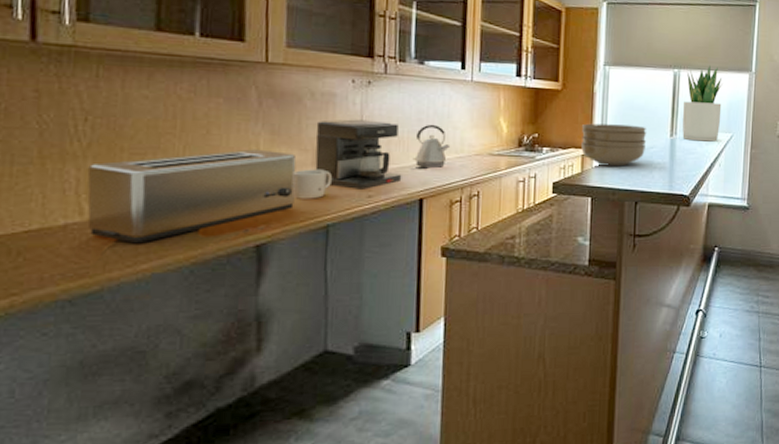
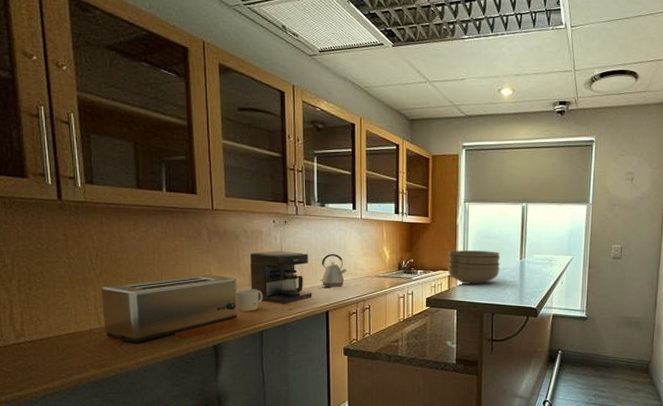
planter: present [682,65,722,142] -> none [529,199,564,263]

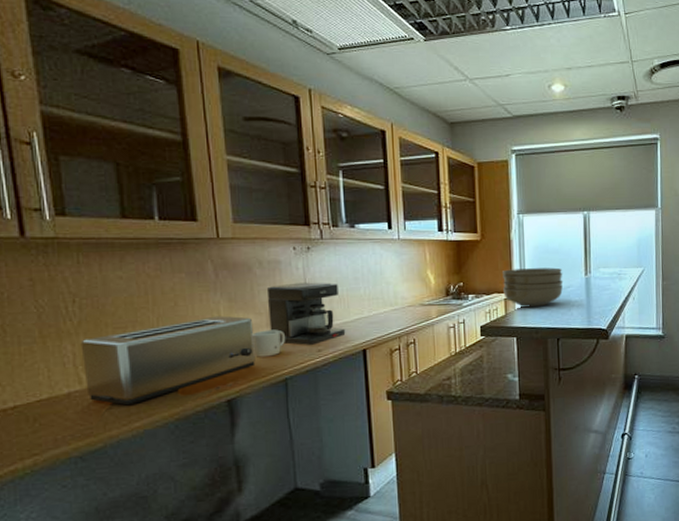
kettle: present [320,253,347,288] -> none [353,281,386,322]

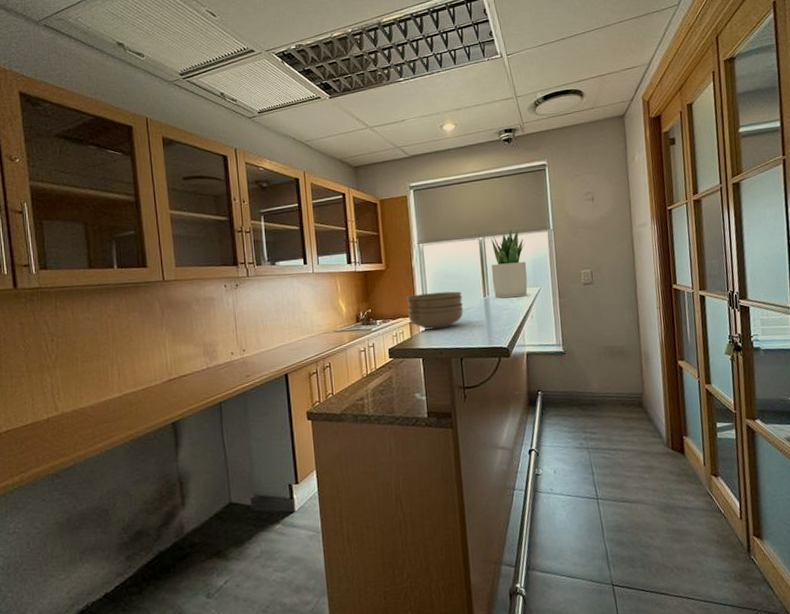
toaster: present [80,315,256,406] -> none [57,347,195,429]
mug: present [252,329,286,357] -> none [192,358,220,384]
coffee maker: present [266,282,346,346] -> none [203,315,270,372]
planter: none [594,205,632,278] -> present [491,229,528,299]

